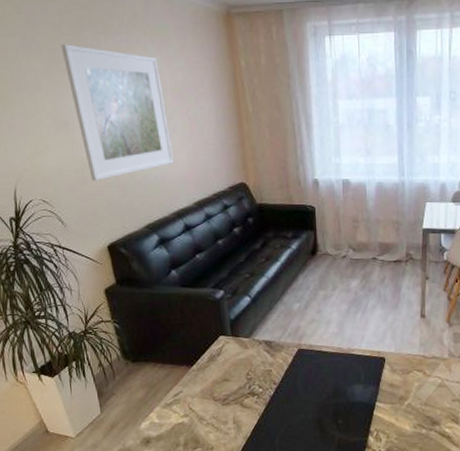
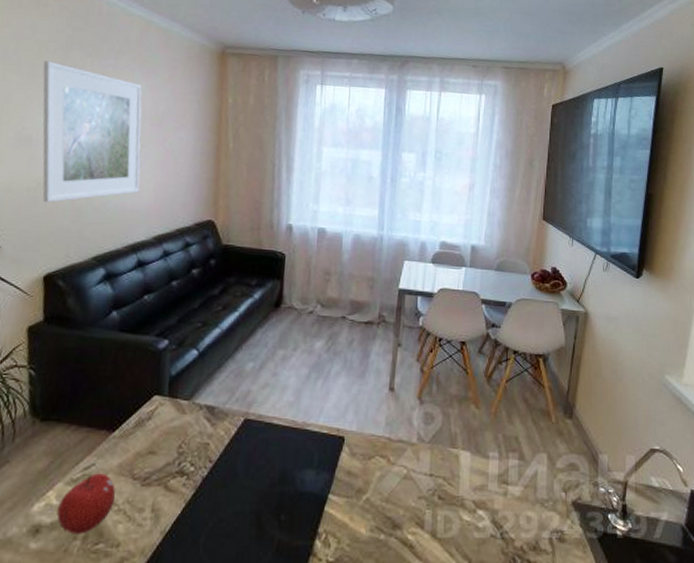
fruit: none [160,398,203,443] -> present [56,473,116,534]

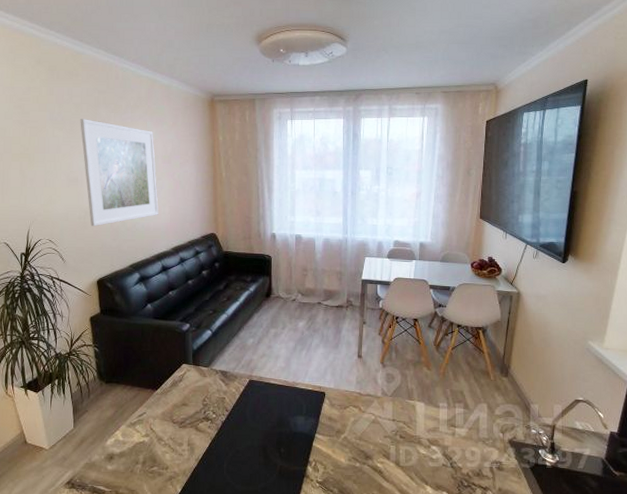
fruit: present [56,473,116,534] -> none [123,419,161,460]

